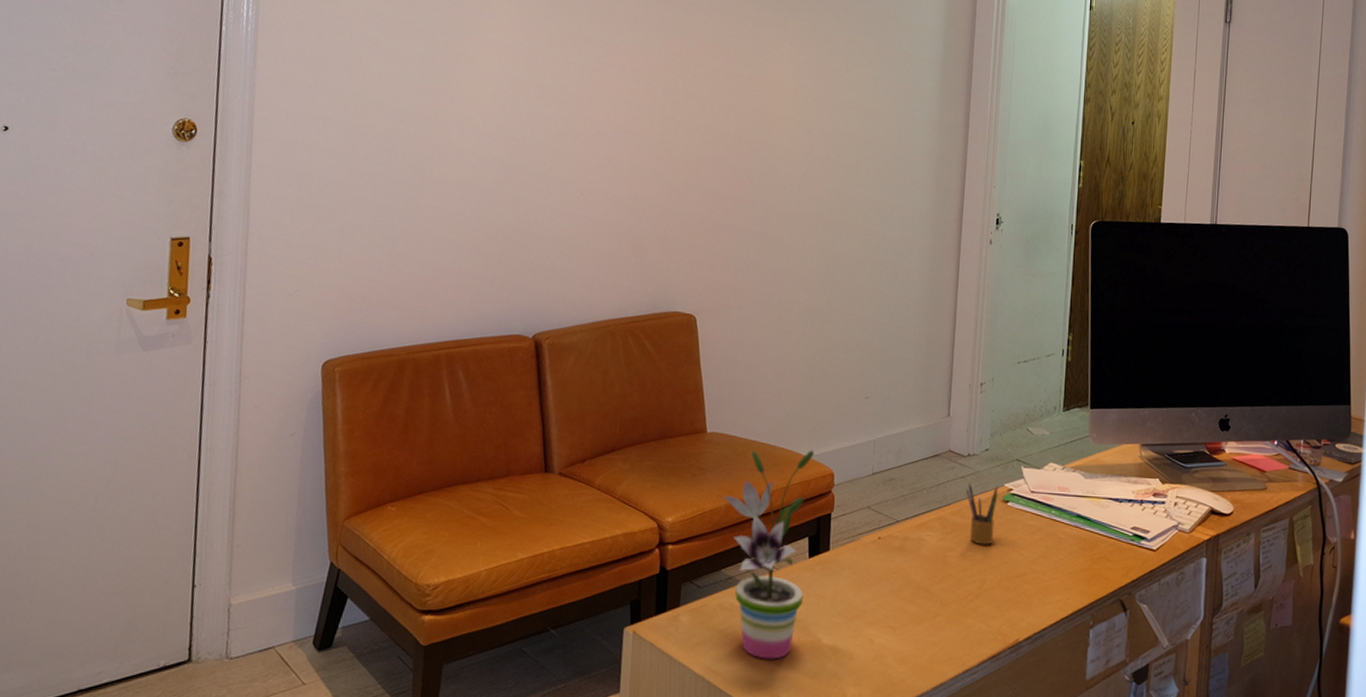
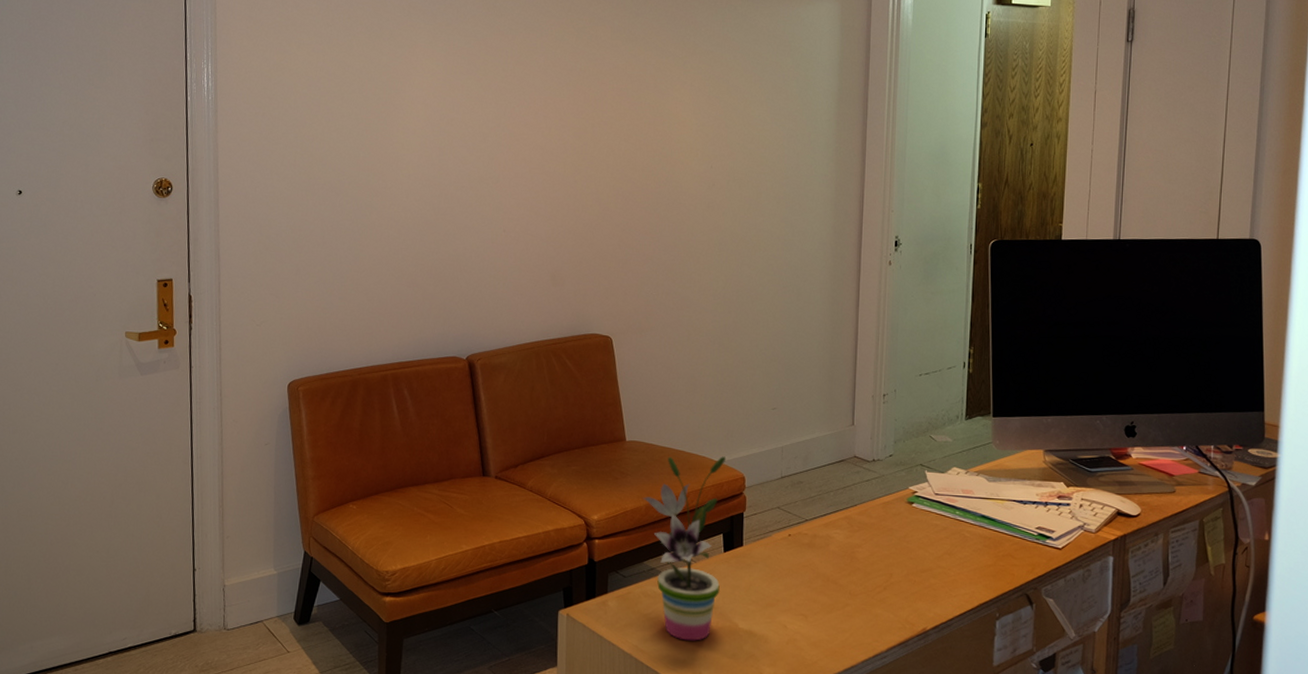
pencil box: present [966,483,998,545] -> none [871,486,903,543]

